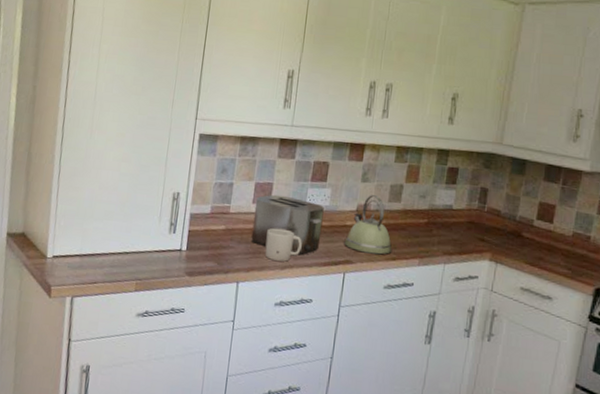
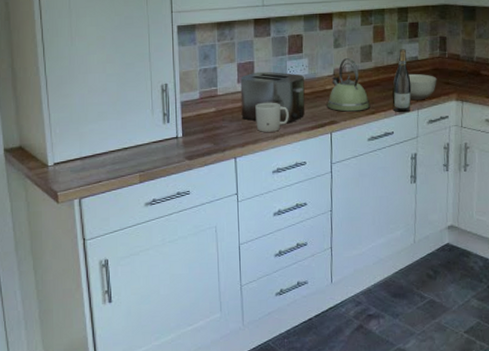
wine bottle: none [416,194,442,265] -> present [392,49,412,113]
bowl: none [437,222,471,254] -> present [408,73,437,101]

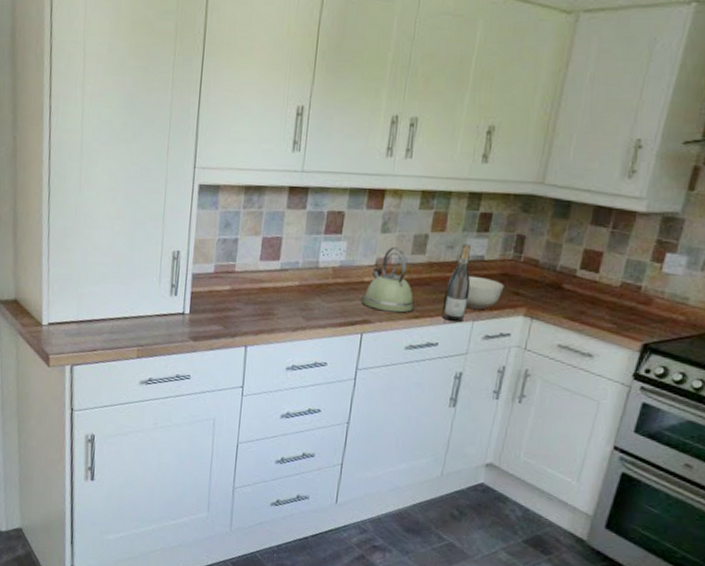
toaster: present [240,71,305,124] -> none [259,250,339,316]
mug: present [255,102,289,133] -> none [274,286,315,324]

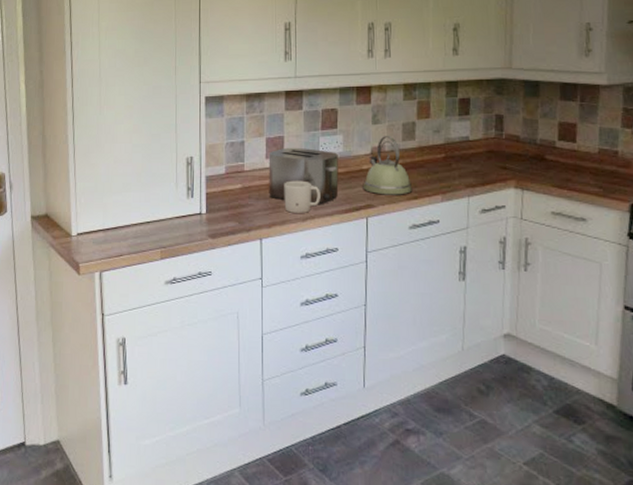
toaster: none [259,250,339,316] -> present [268,147,339,205]
mug: none [274,286,315,324] -> present [284,180,320,214]
wine bottle: present [441,244,471,323] -> none [438,127,461,200]
bowl: present [465,275,505,310] -> none [457,155,492,186]

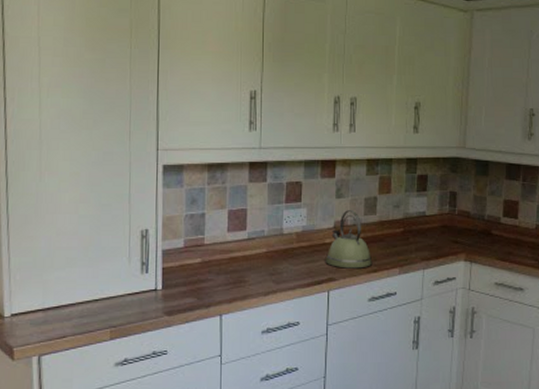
toaster: present [268,147,339,205] -> none [230,220,302,279]
mug: present [284,180,320,214] -> none [246,254,283,289]

